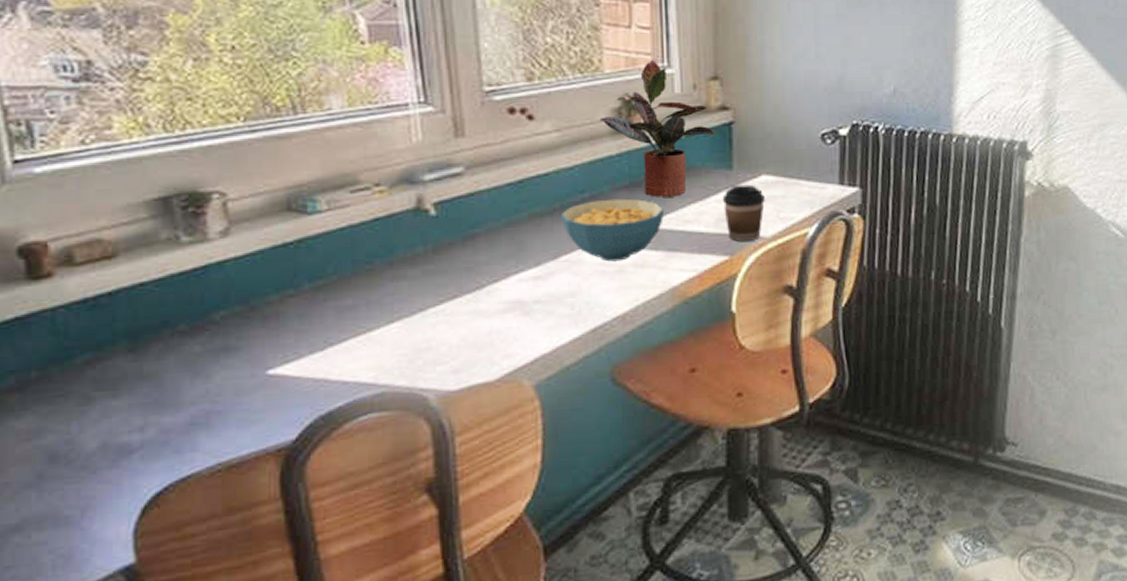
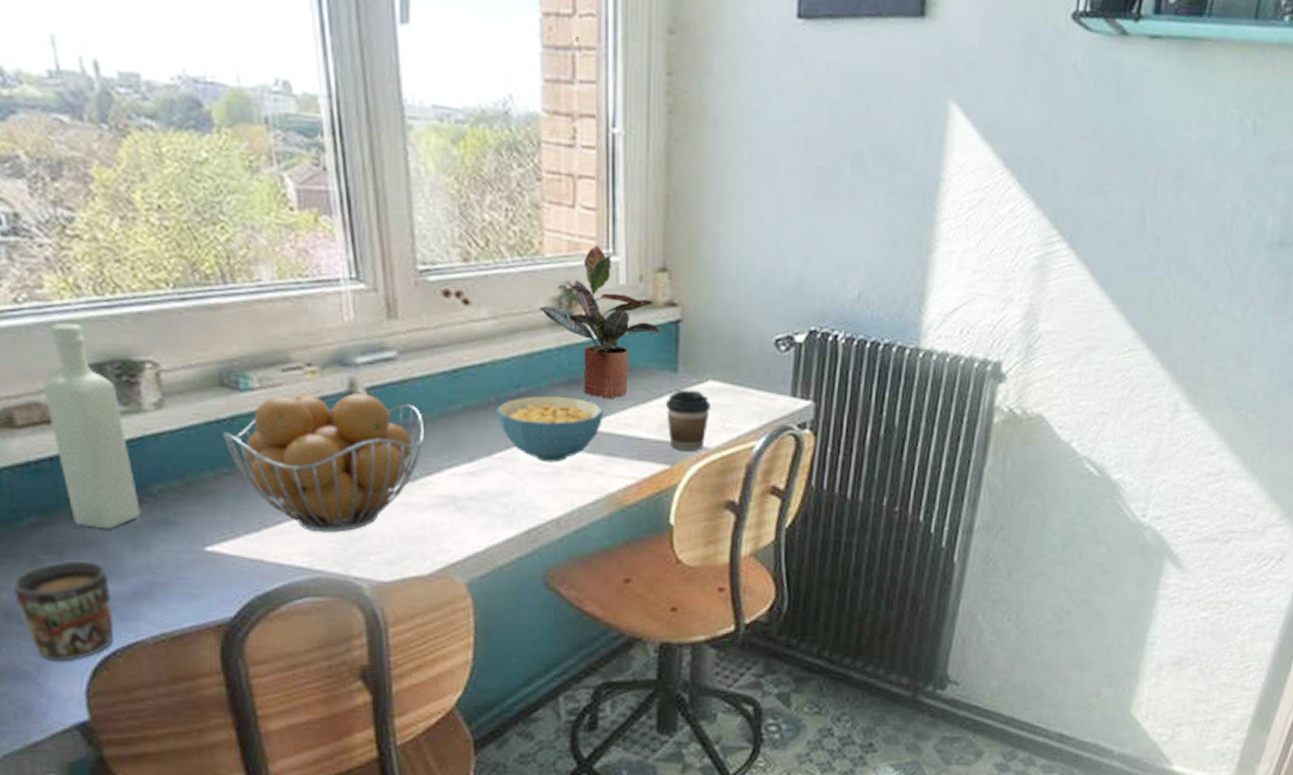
mug: none [60,394,167,503] -> present [12,560,114,662]
bottle: none [105,160,201,361] -> present [43,322,141,530]
fruit basket: none [290,209,492,347] -> present [223,393,425,533]

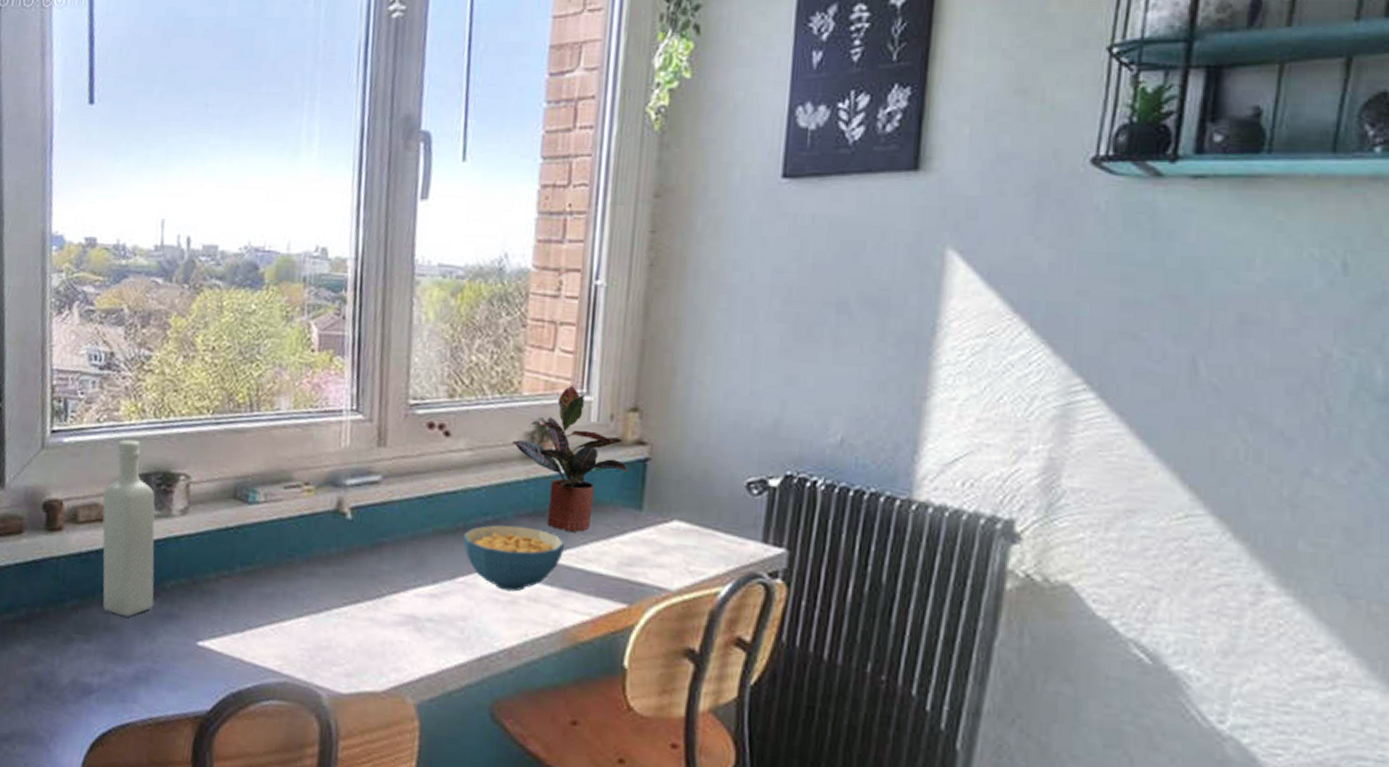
mug: present [12,560,114,662] -> none [47,641,119,733]
fruit basket: present [223,393,425,533] -> none [229,508,397,641]
coffee cup: present [665,389,710,451] -> none [627,527,674,592]

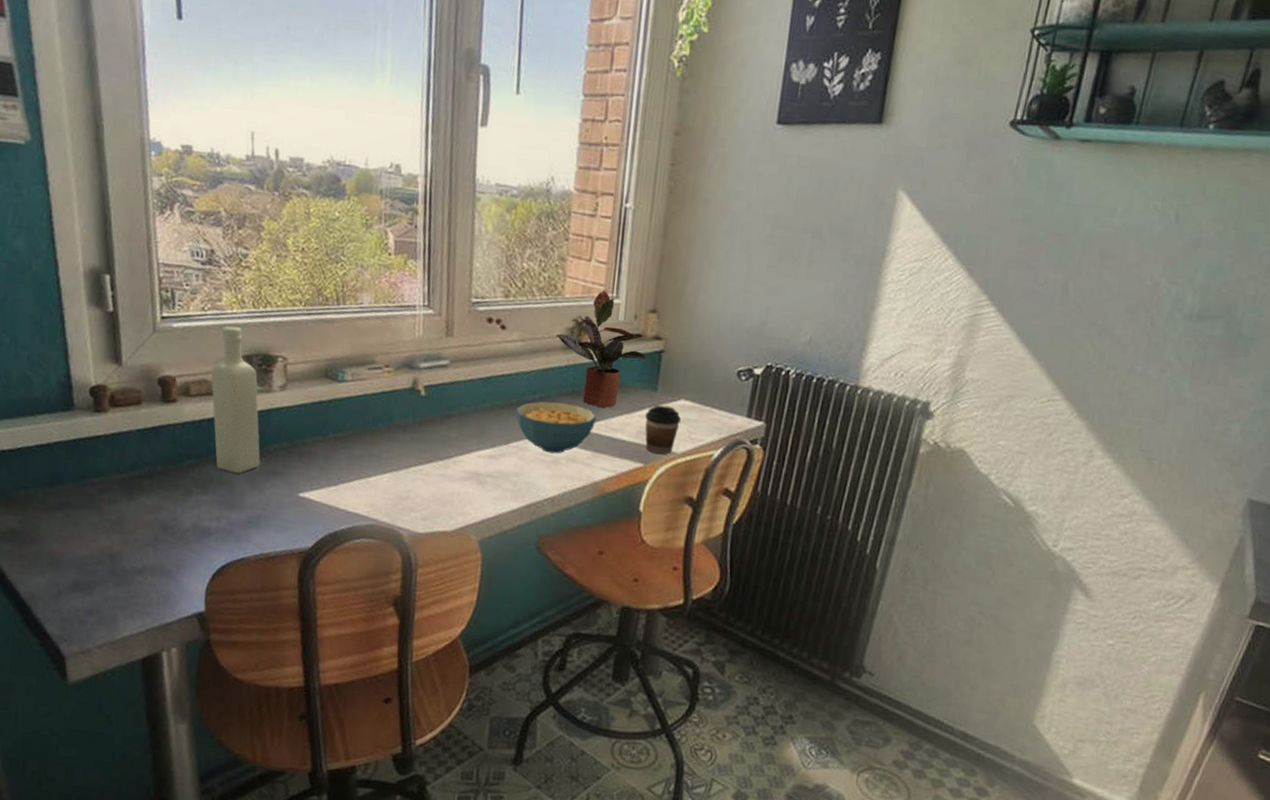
coffee cup: none [627,527,674,592] -> present [645,405,681,454]

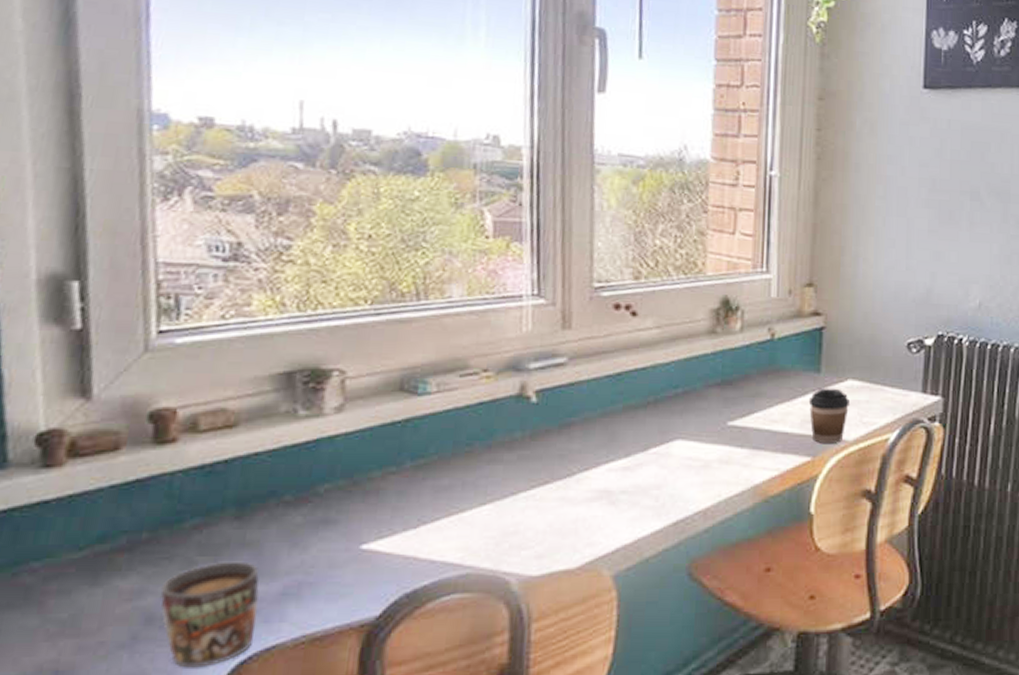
mug: none [171,493,233,566] -> present [161,561,260,668]
bottle: present [211,326,261,474] -> none [231,336,304,529]
cereal bowl: present [516,401,596,454] -> none [654,395,752,457]
potted plant: present [555,289,647,408] -> none [698,264,807,396]

